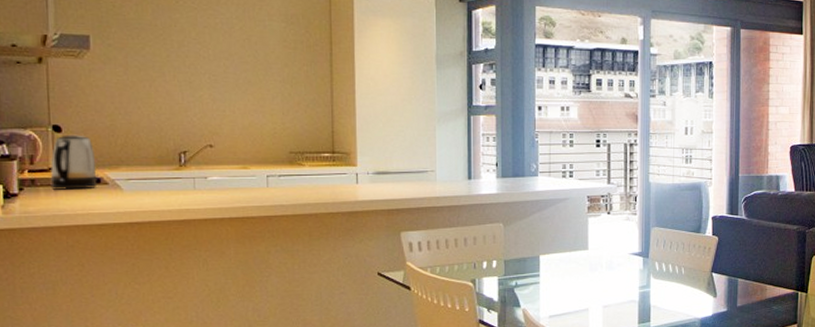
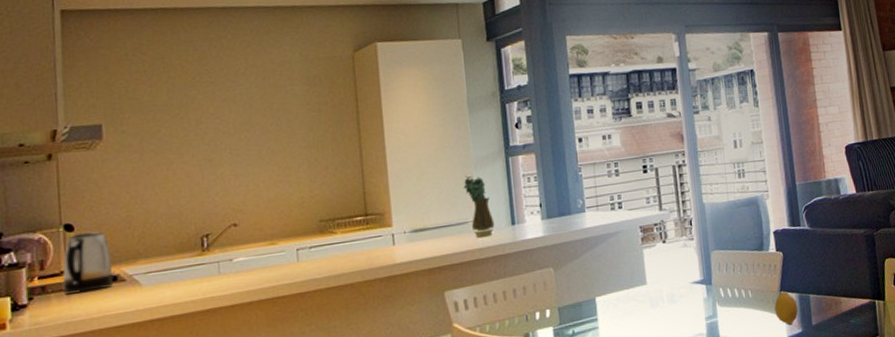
vase: none [425,128,452,188] -> present [463,175,495,239]
fruit: none [704,272,726,303] -> present [774,291,798,325]

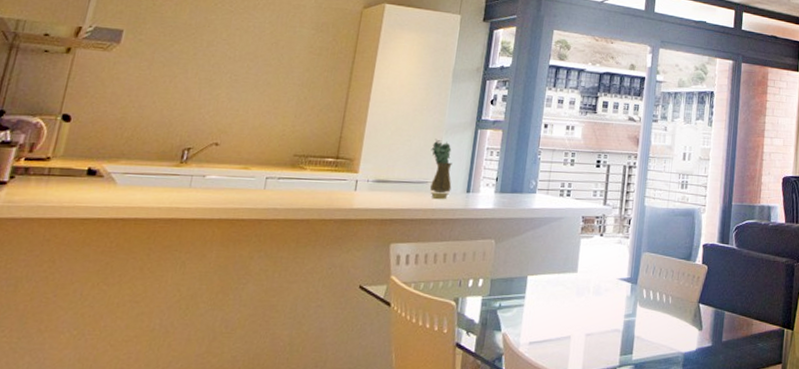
kettle: present [62,231,114,294] -> none [43,124,99,181]
fruit: present [774,291,798,325] -> none [690,303,712,337]

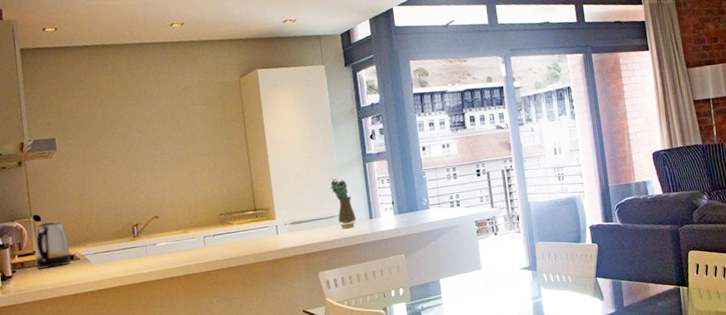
kettle: none [43,124,99,181] -> present [34,221,72,269]

